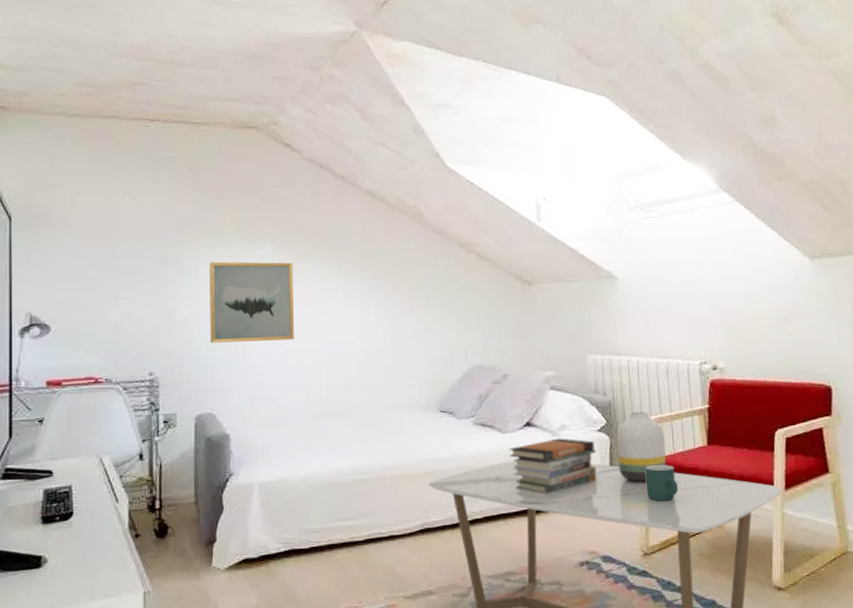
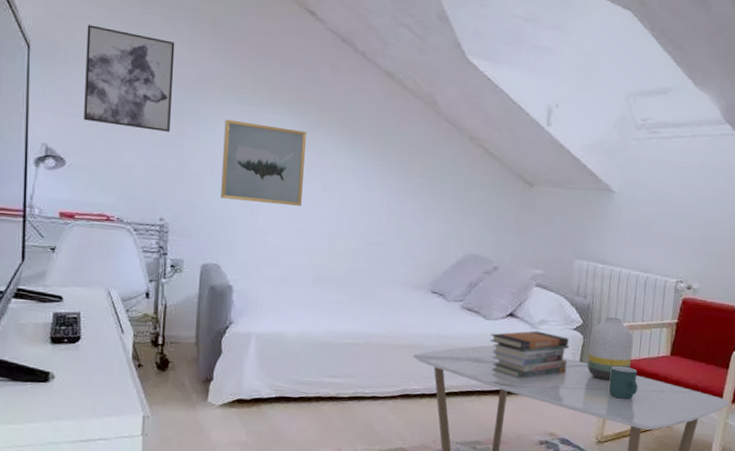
wall art: none [67,189,155,284] -> present [84,24,175,132]

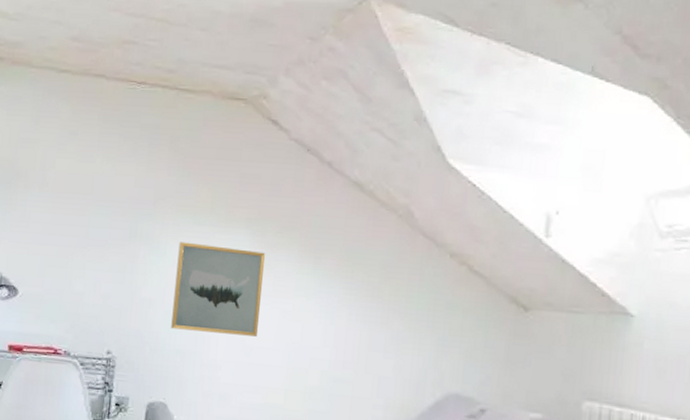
wall art: present [84,24,175,132] -> none [39,149,133,257]

